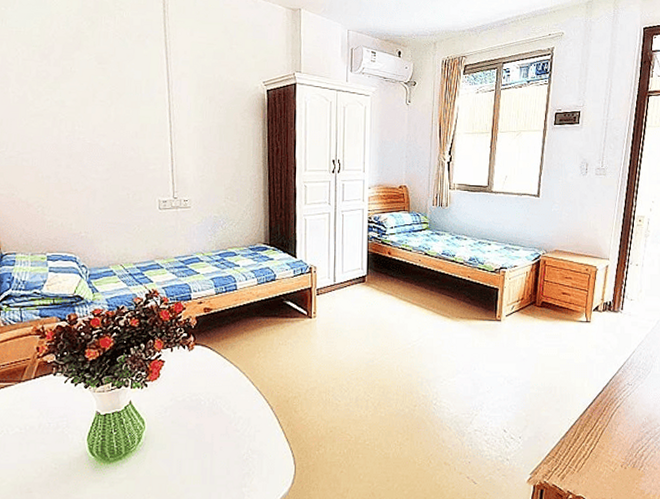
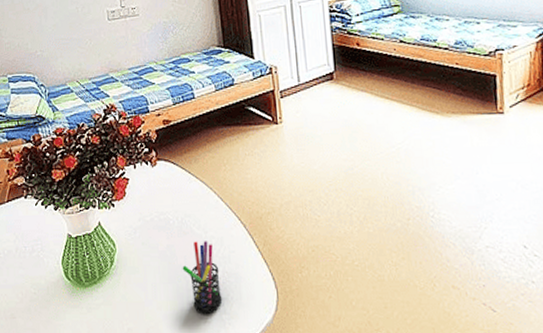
pen holder: none [208,421,244,487] -> present [182,241,223,314]

